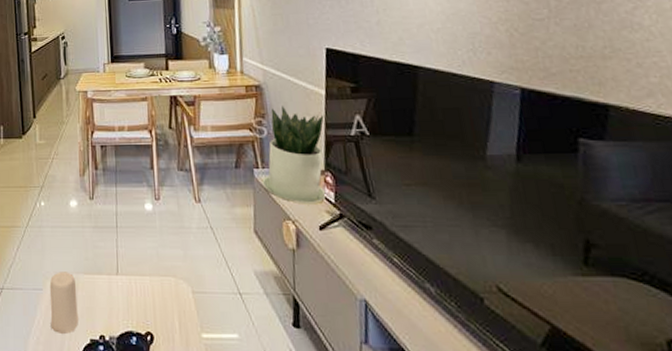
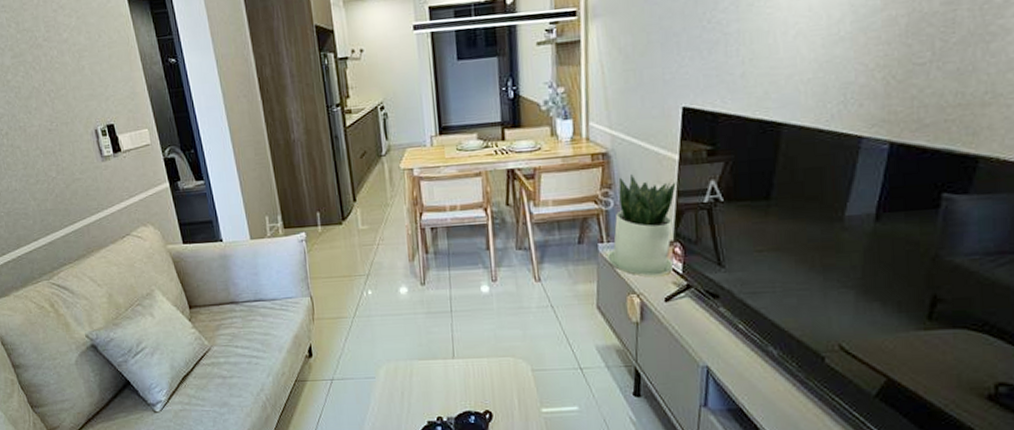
candle: present [49,271,79,334] -> none [382,359,415,418]

